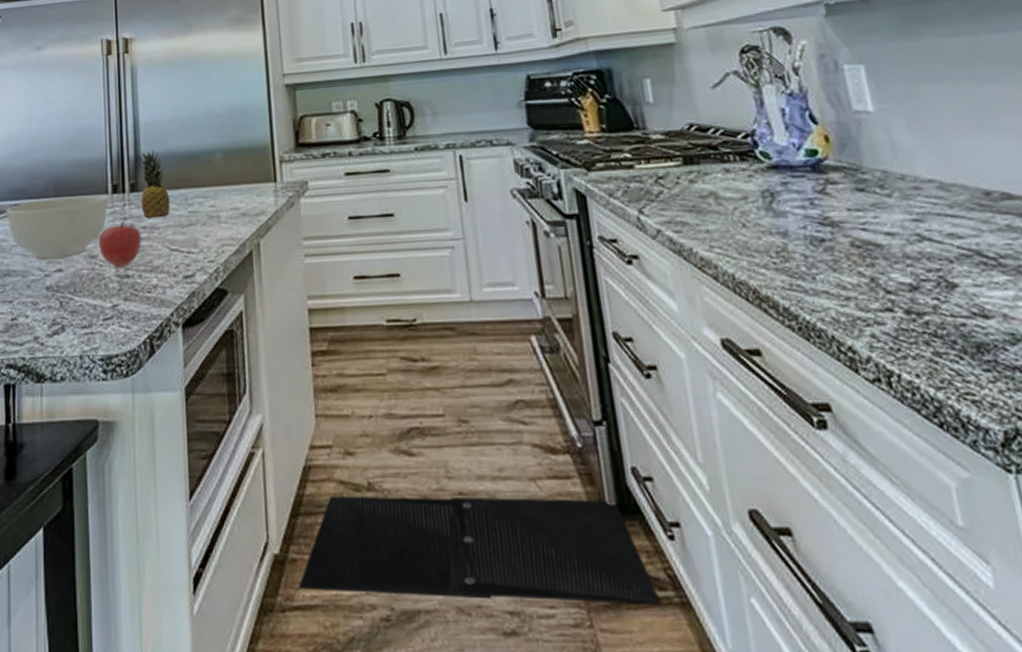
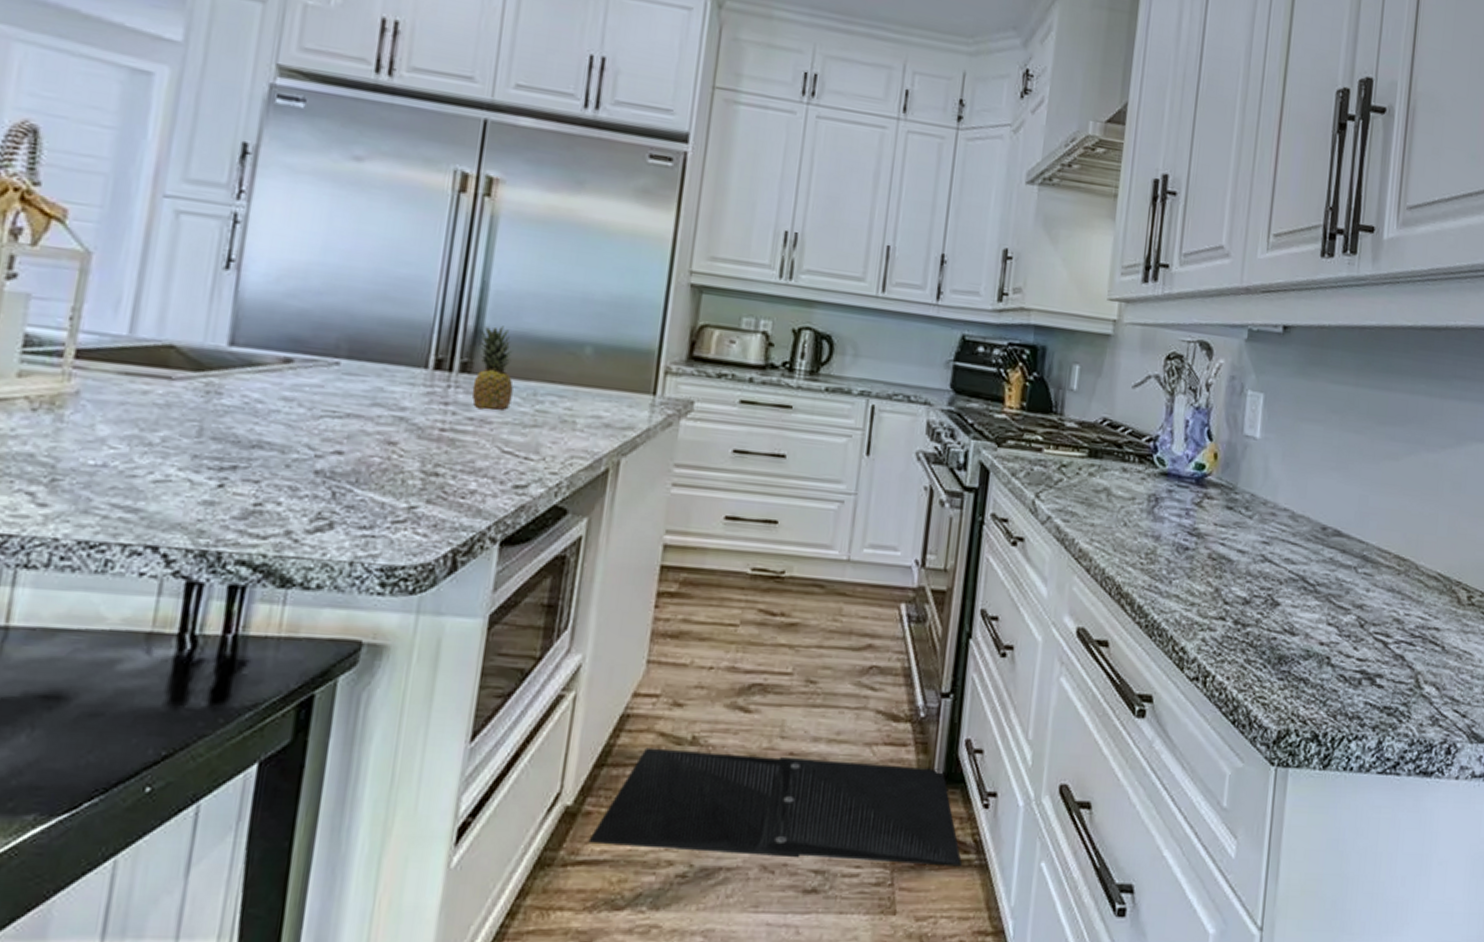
bowl: present [6,195,108,259] -> none [269,358,426,438]
fruit: present [99,220,142,267] -> none [402,405,465,462]

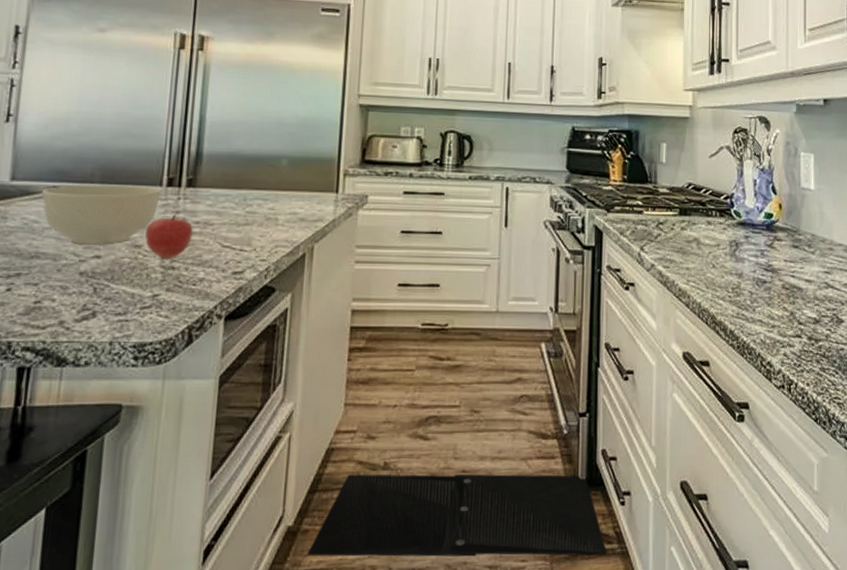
bowl: none [269,358,426,438] -> present [41,184,161,245]
fruit: none [402,405,465,462] -> present [145,214,193,258]
fruit: present [471,326,514,411] -> none [196,148,228,215]

